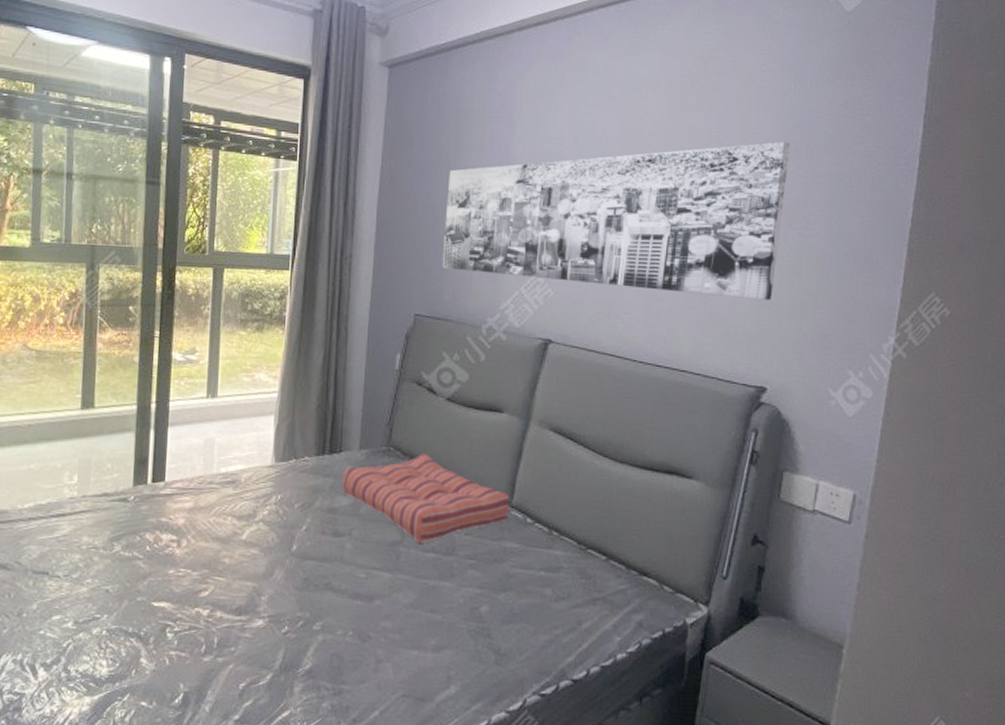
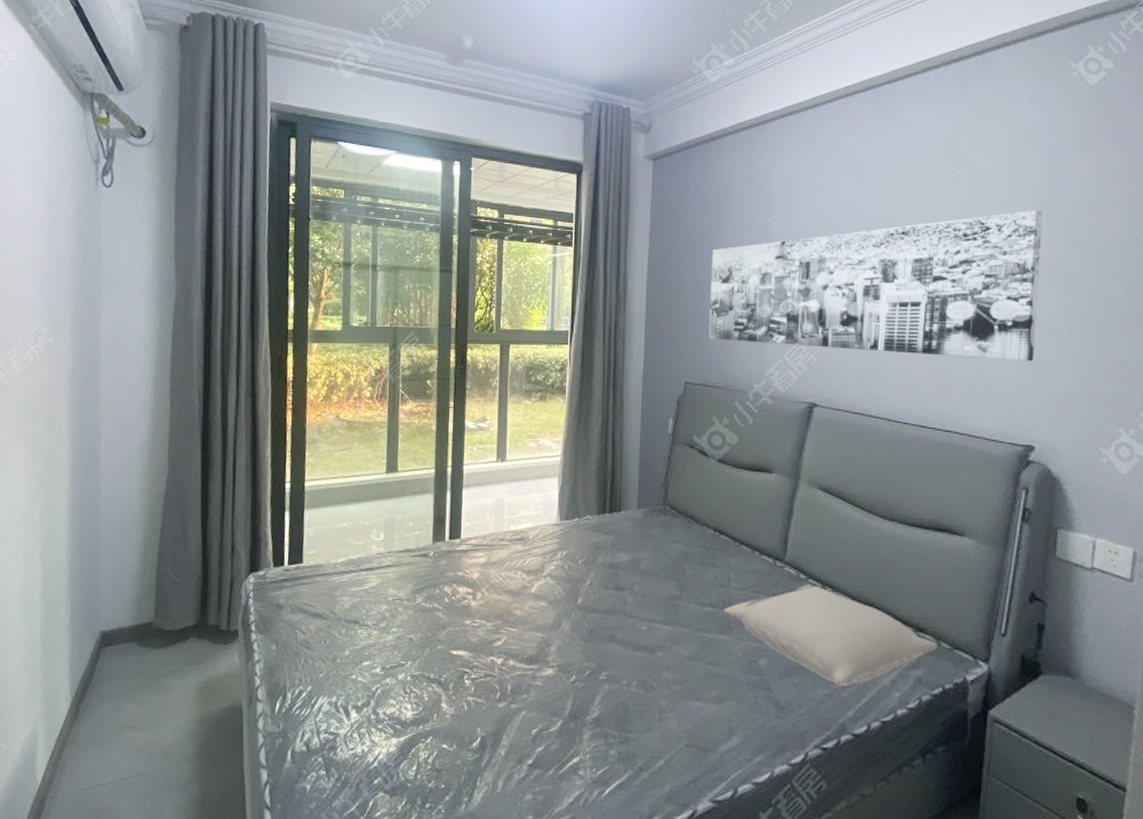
seat cushion: present [342,453,509,543] -> none [622,511,782,598]
pillow: none [446,529,661,631] -> present [723,585,938,686]

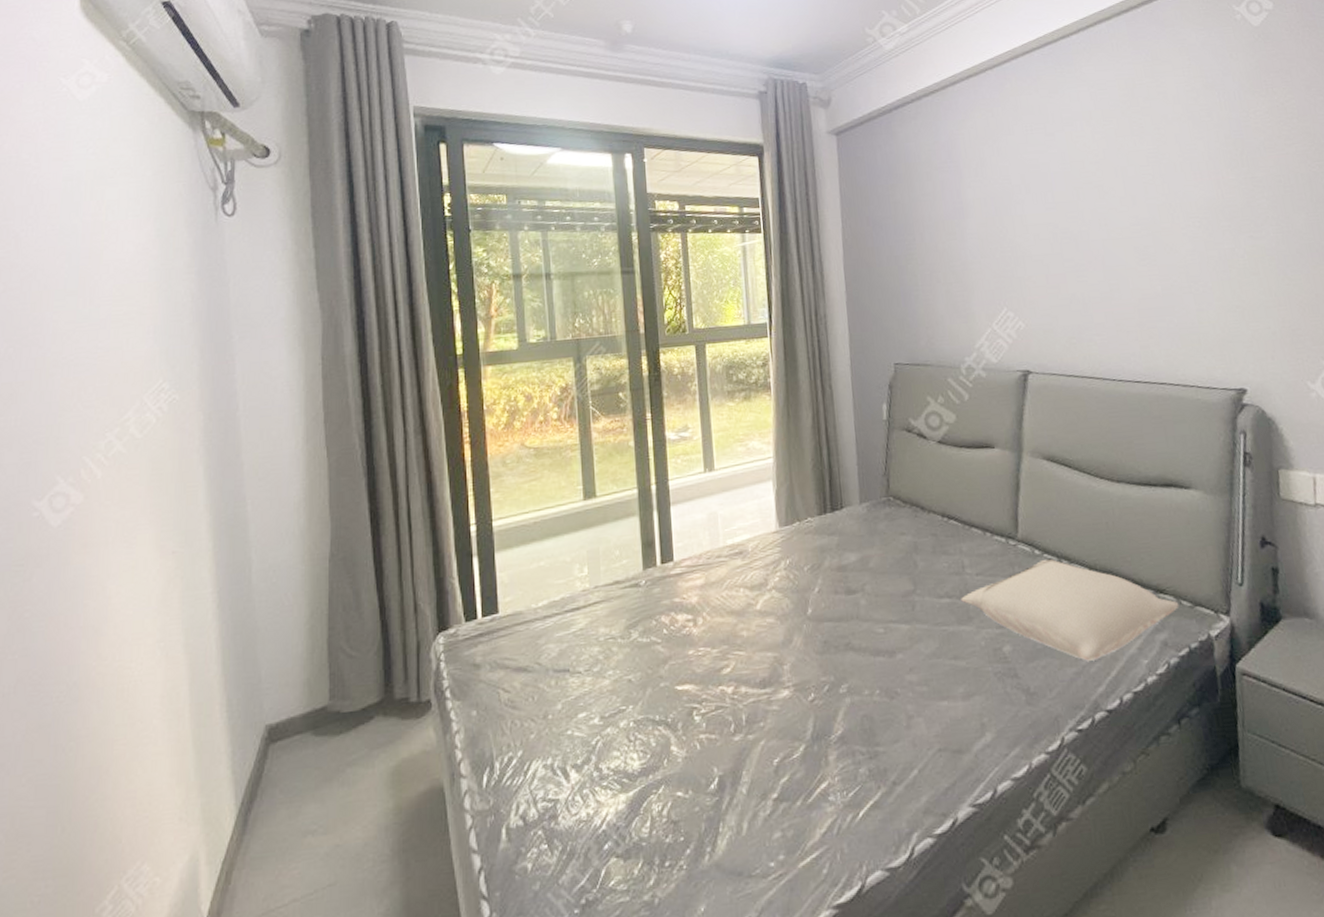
wall art: present [709,209,1043,362] -> none [907,152,1235,316]

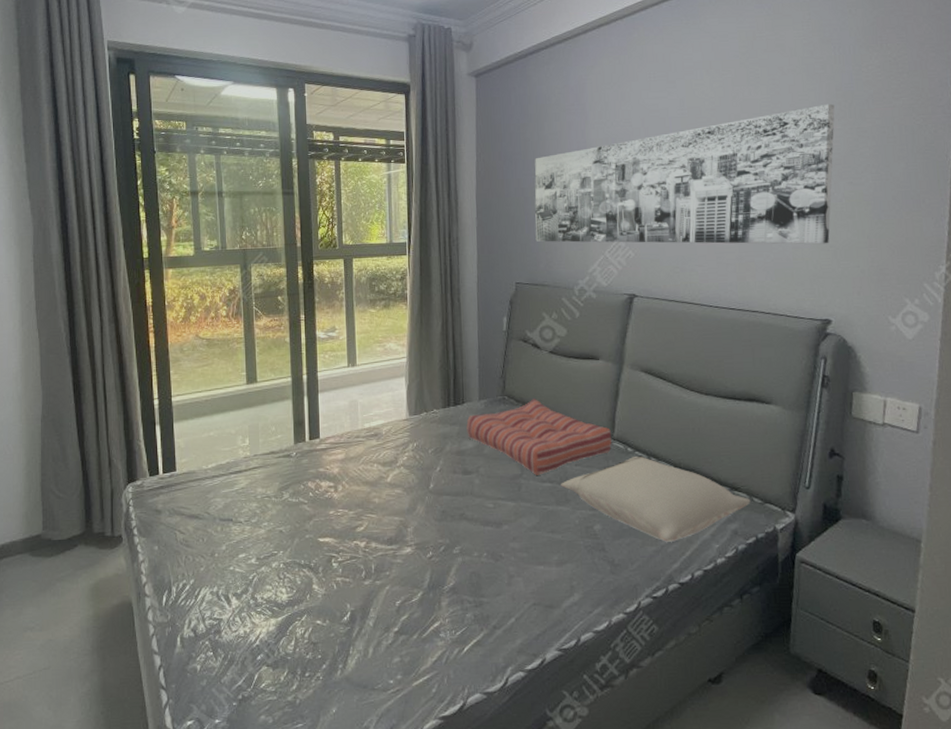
seat cushion: none [847,498,1016,590] -> present [466,399,612,475]
wall art: none [907,152,1235,316] -> present [534,103,835,244]

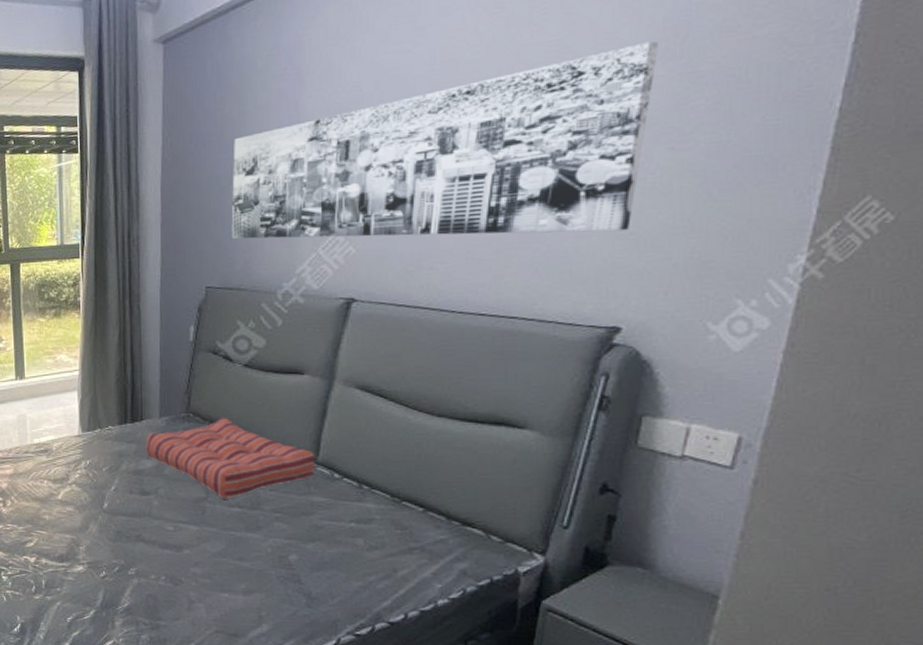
pillow: present [561,456,751,542] -> none [252,484,487,578]

